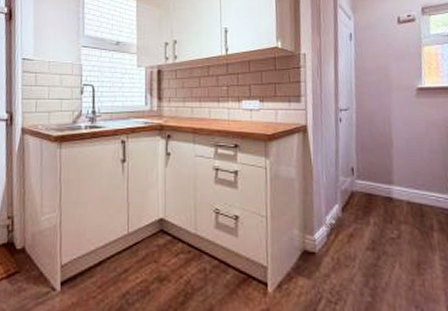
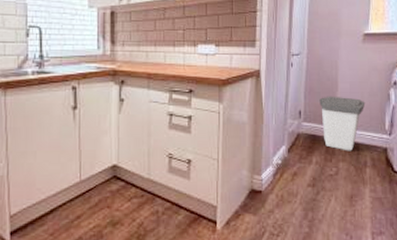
trash can: none [373,152,426,213] -> present [319,96,366,151]

